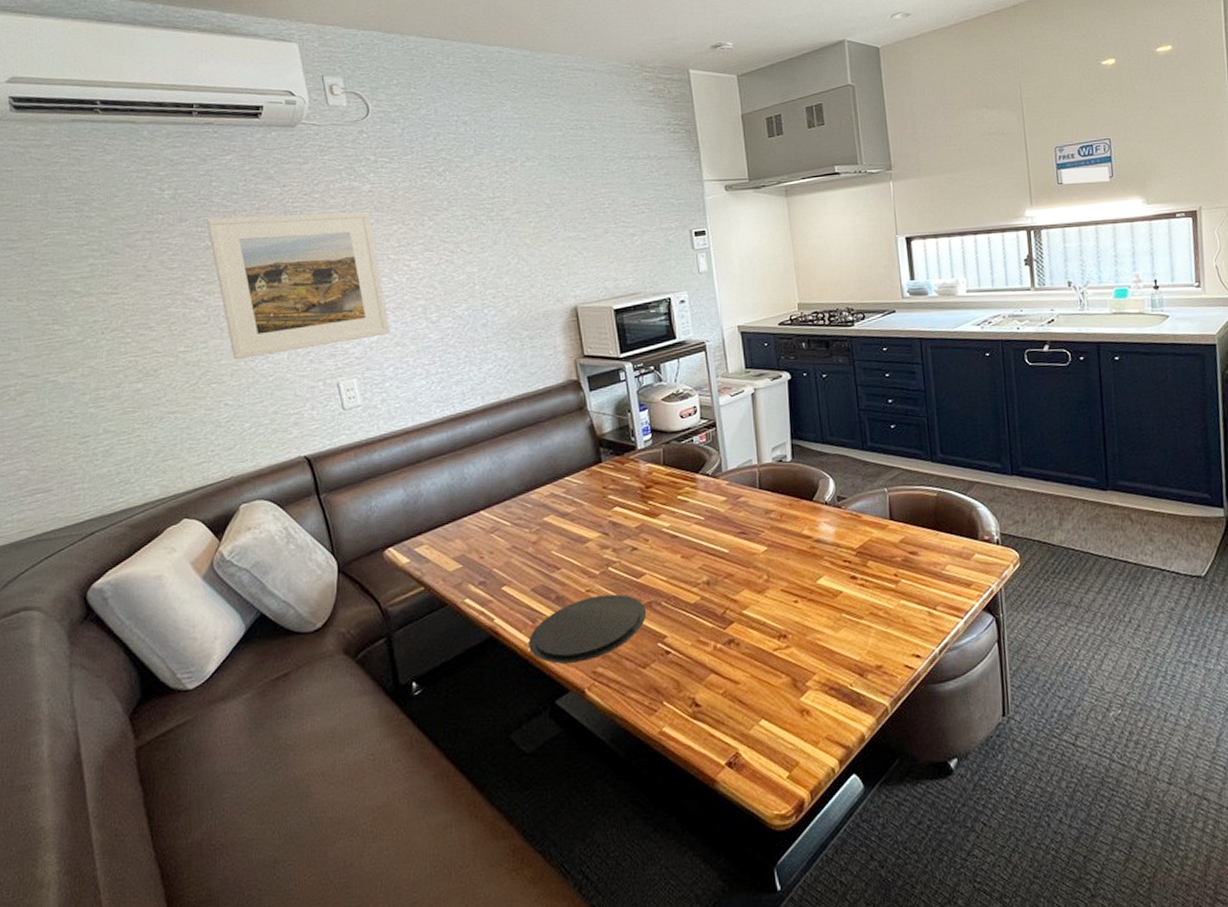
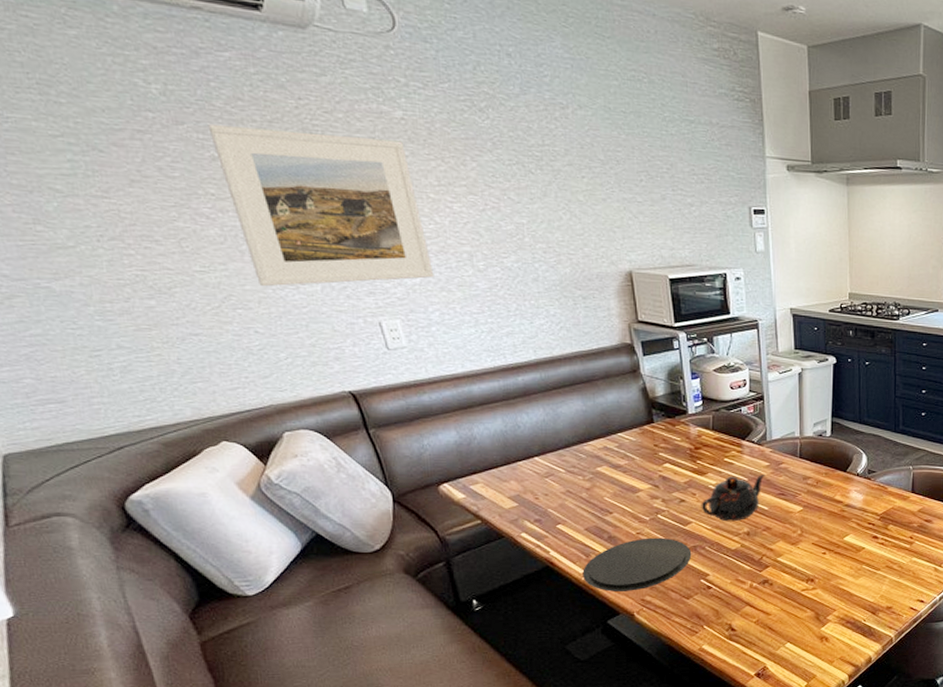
teapot: none [654,511,723,571] -> present [701,475,765,522]

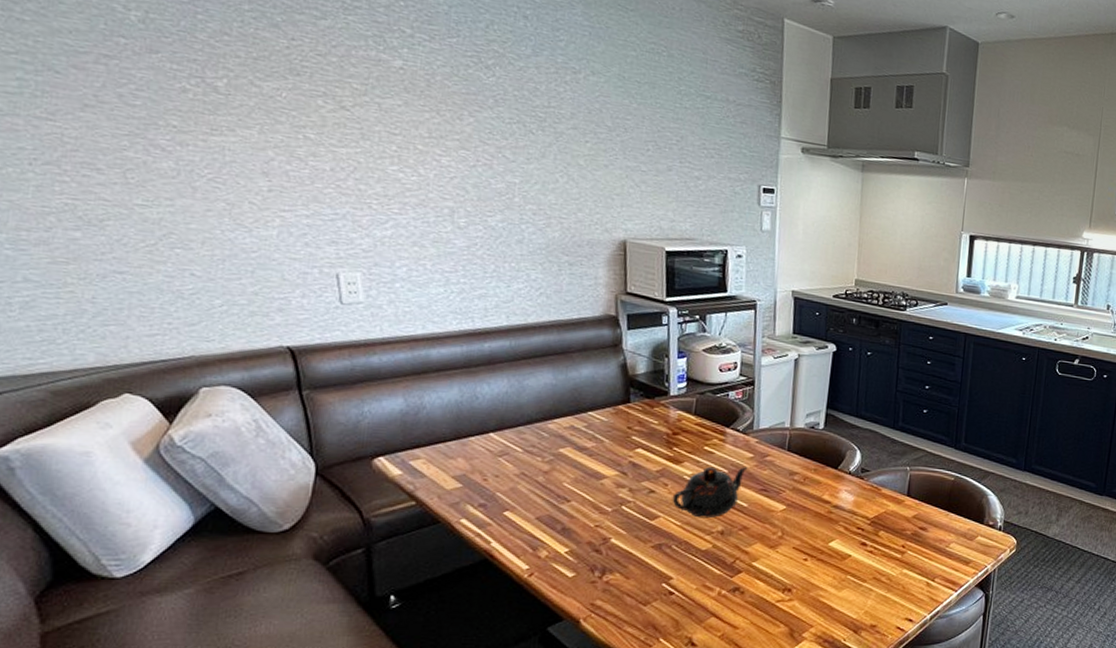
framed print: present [208,123,434,287] -> none [185,55,408,232]
plate: present [582,537,692,592] -> none [525,531,656,593]

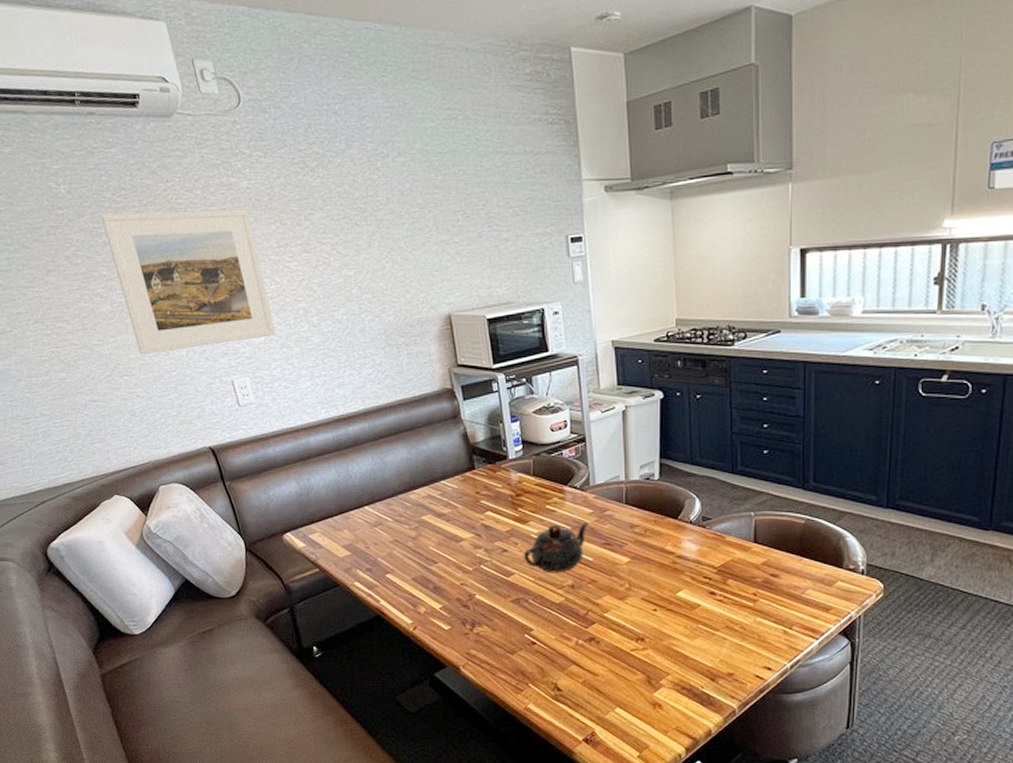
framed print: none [185,55,408,232] -> present [100,209,276,355]

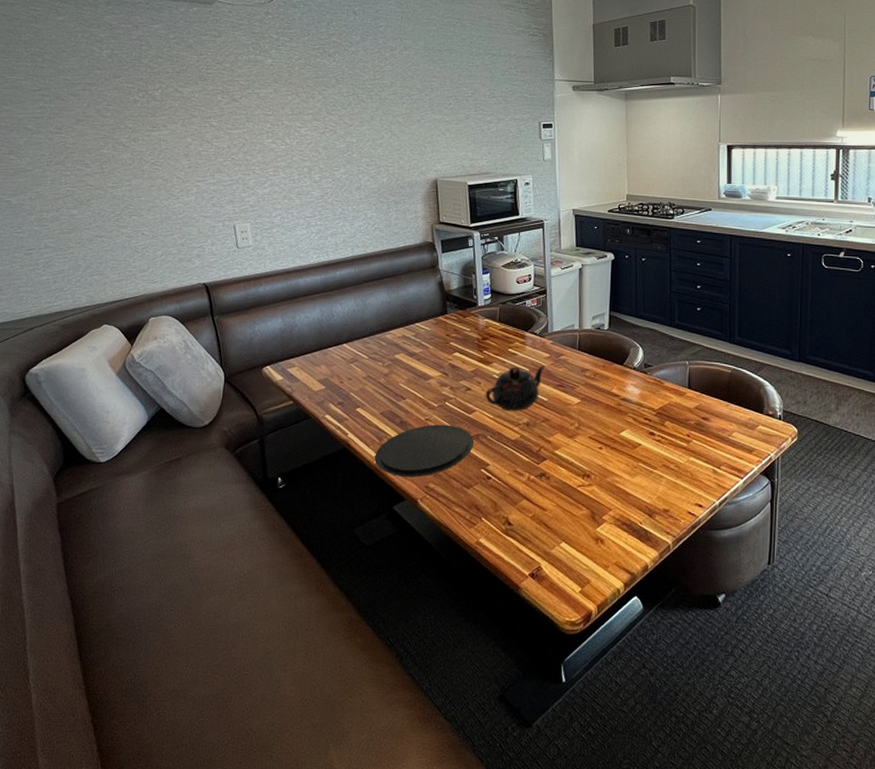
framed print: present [100,209,276,355] -> none [135,76,280,198]
plate: none [410,589,515,644] -> present [374,424,475,477]

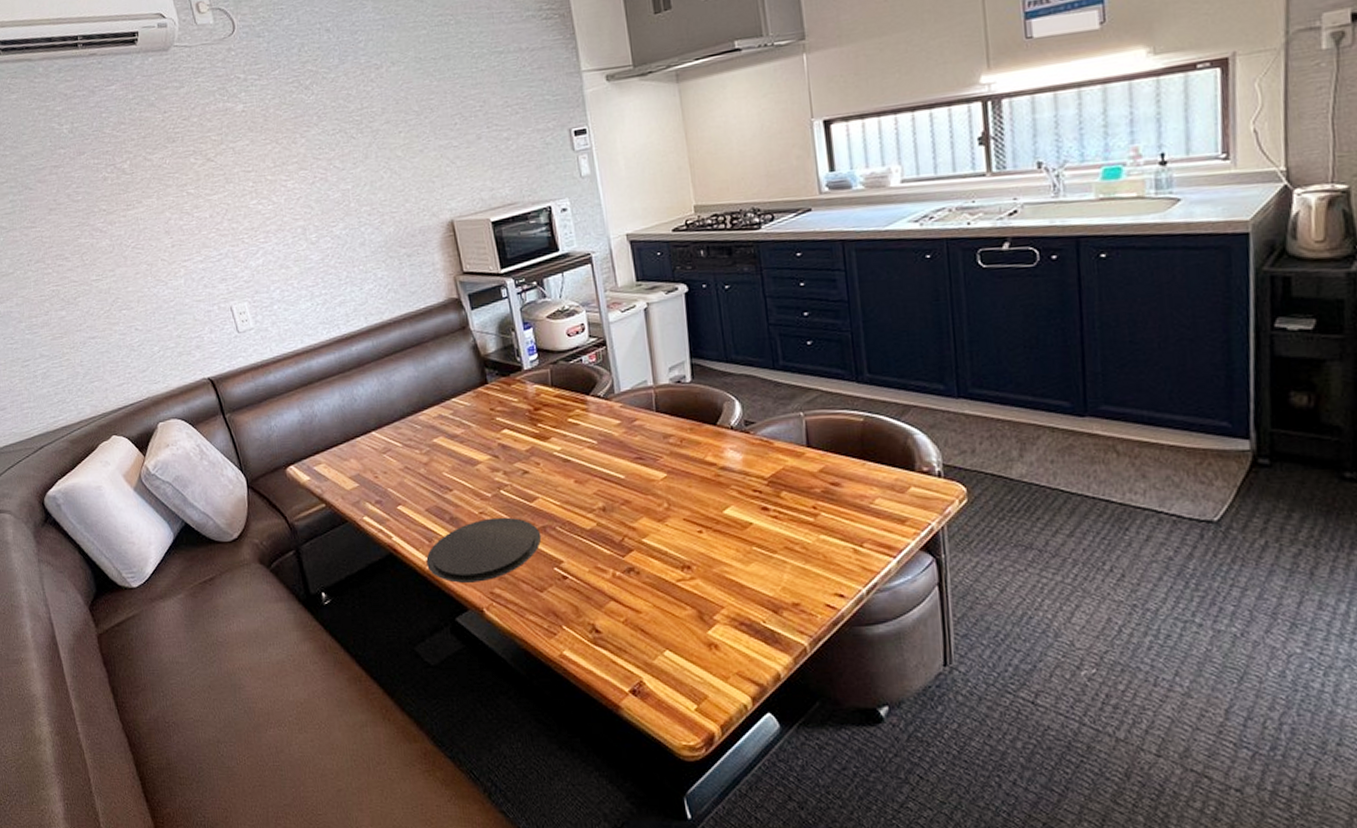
teapot: present [485,366,546,412] -> none [546,435,617,496]

